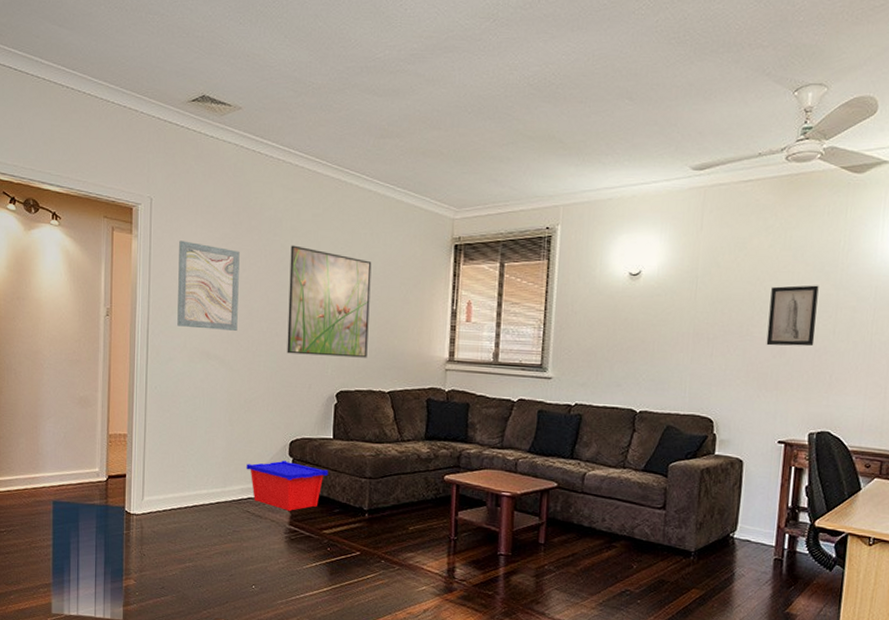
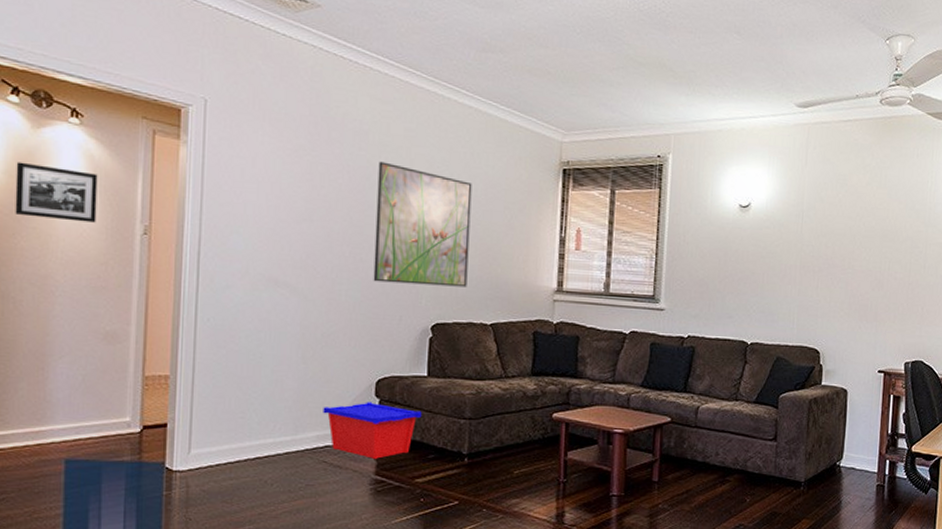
picture frame: none [14,258,72,307] -> present [15,162,98,223]
wall art: present [177,240,240,331] -> none [237,150,317,255]
wall art: present [766,285,819,347] -> none [866,222,911,280]

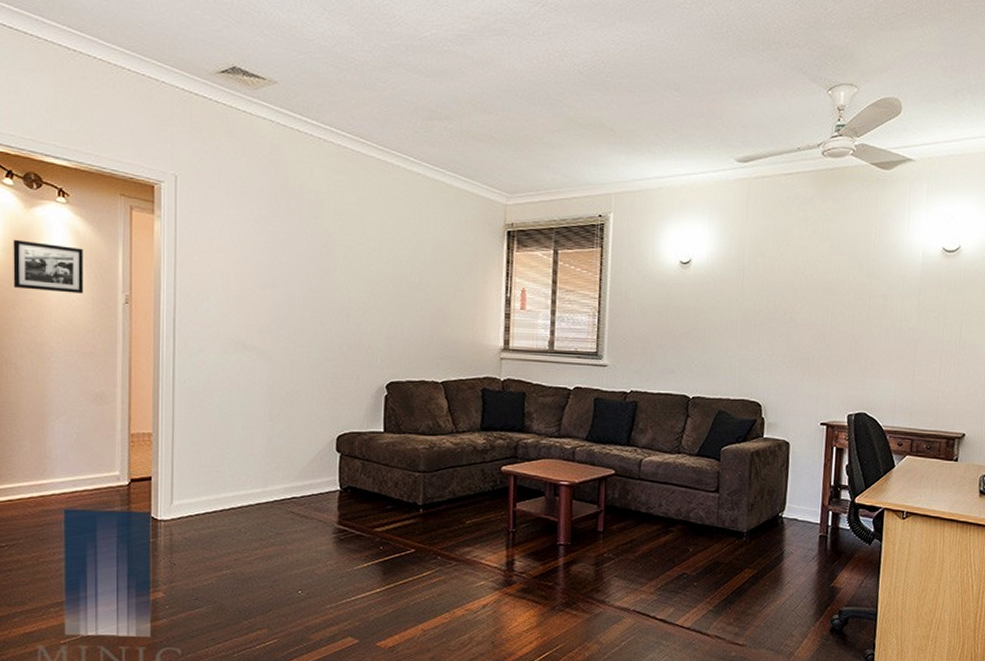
storage bin: present [323,402,422,460] -> none [289,456,379,511]
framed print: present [373,161,472,287] -> none [332,229,422,347]

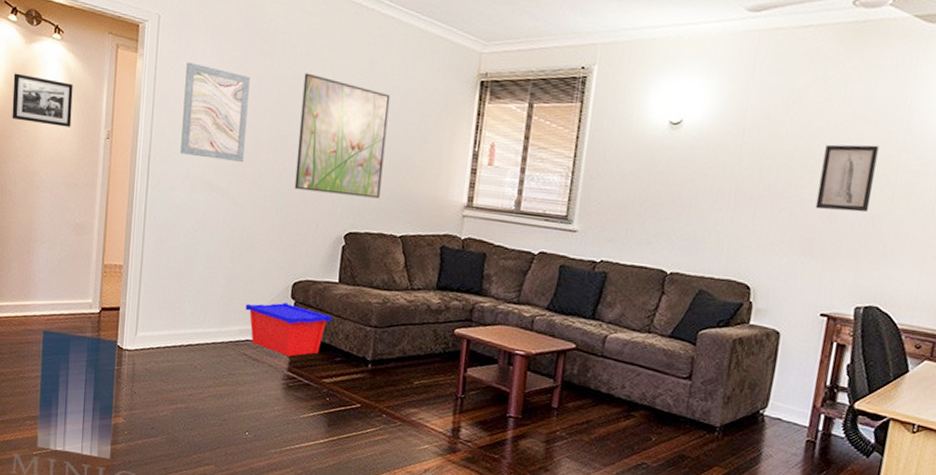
wall art: none [208,222,278,319] -> present [180,62,250,162]
storage bin: none [289,456,379,511] -> present [245,302,332,358]
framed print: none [332,229,422,347] -> present [294,73,390,199]
wall art: none [808,274,854,333] -> present [815,144,879,213]

